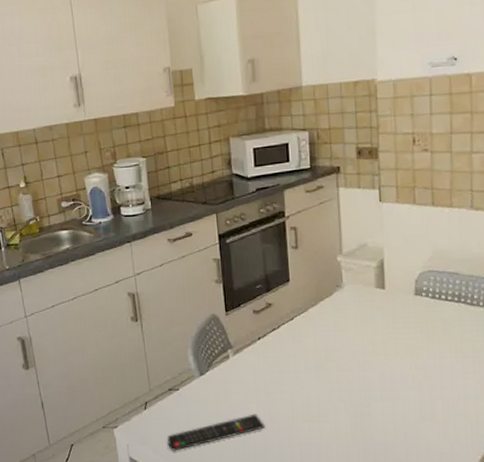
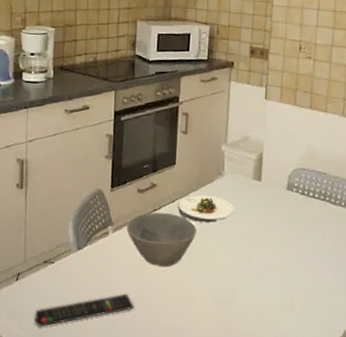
bowl: none [247,331,321,386] -> present [126,212,197,268]
salad plate: none [298,309,360,337] -> present [178,195,235,223]

